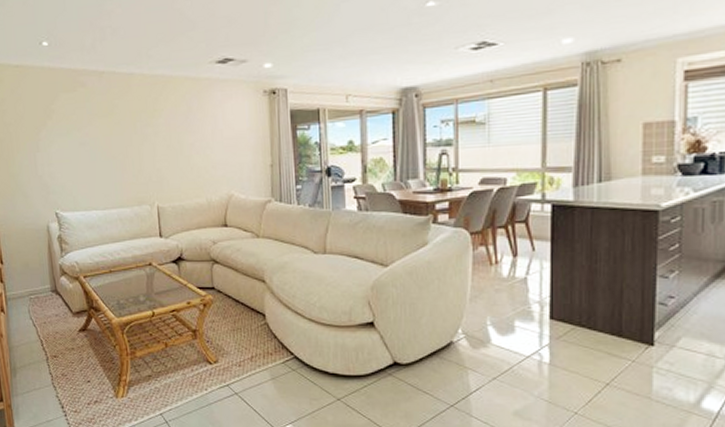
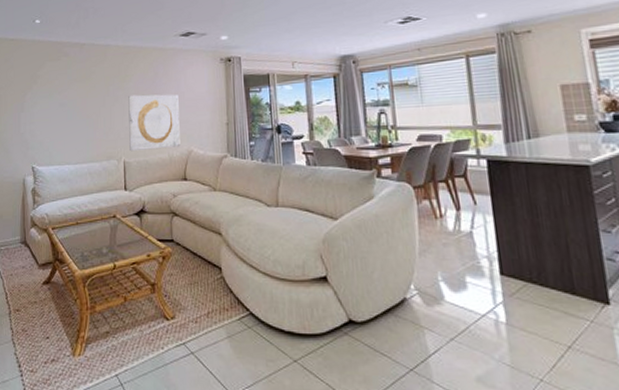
wall art: none [158,132,220,196] -> present [128,94,181,152]

